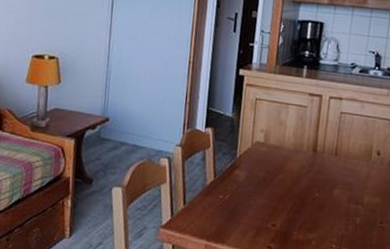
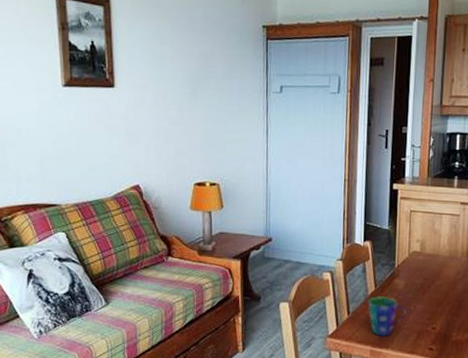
cup: none [205,187,246,231] -> present [368,296,407,337]

